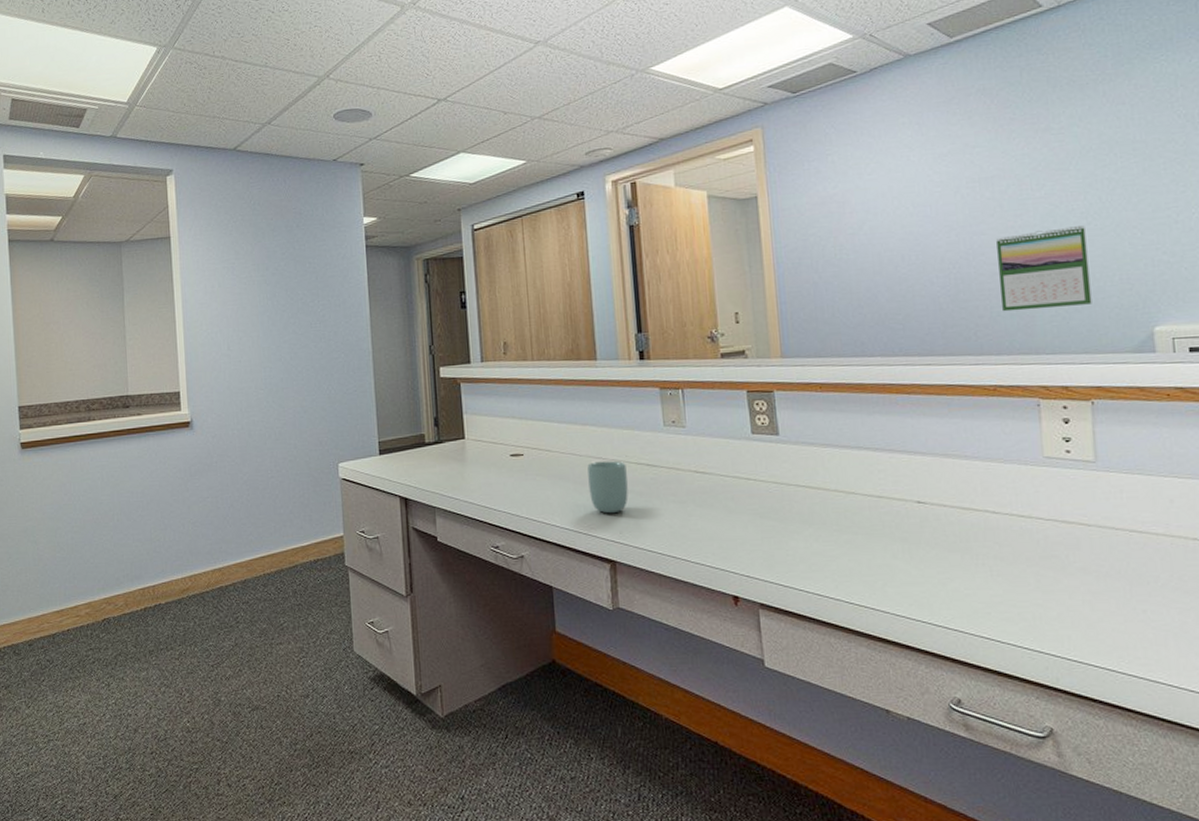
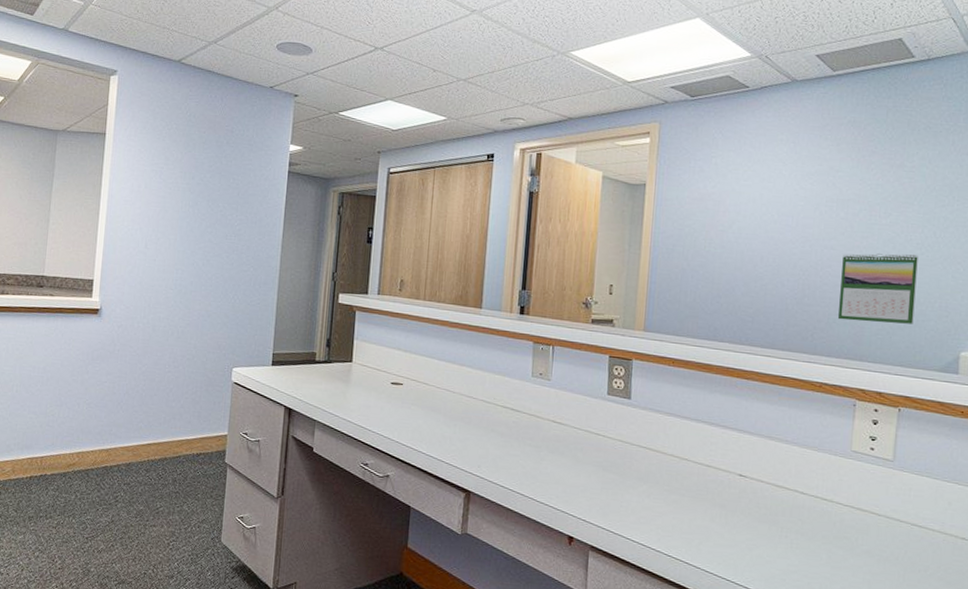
cup: present [587,461,629,514] -> none [456,399,493,449]

